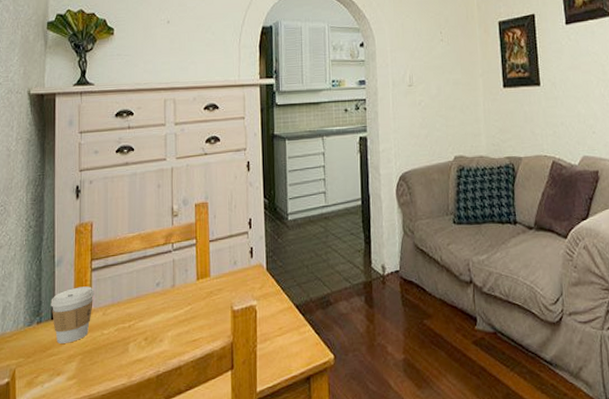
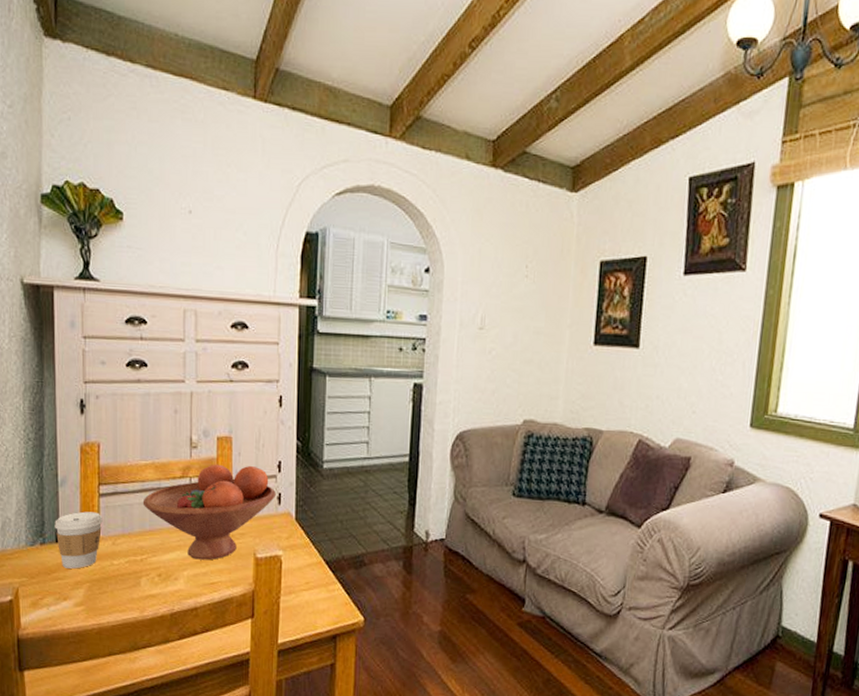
fruit bowl: none [130,225,248,319] -> present [142,464,275,560]

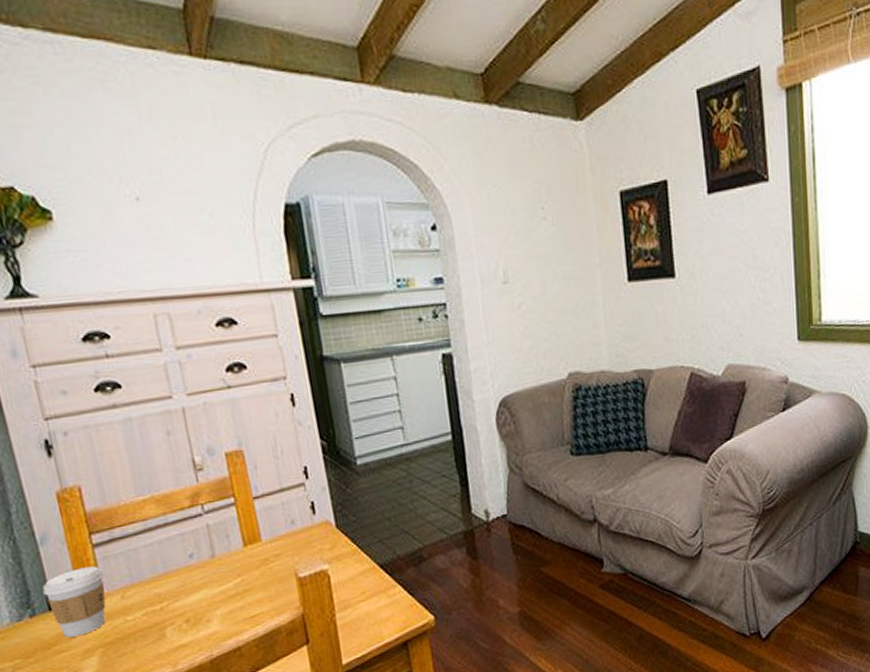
fruit bowl: present [142,464,275,560] -> none [149,477,308,595]

